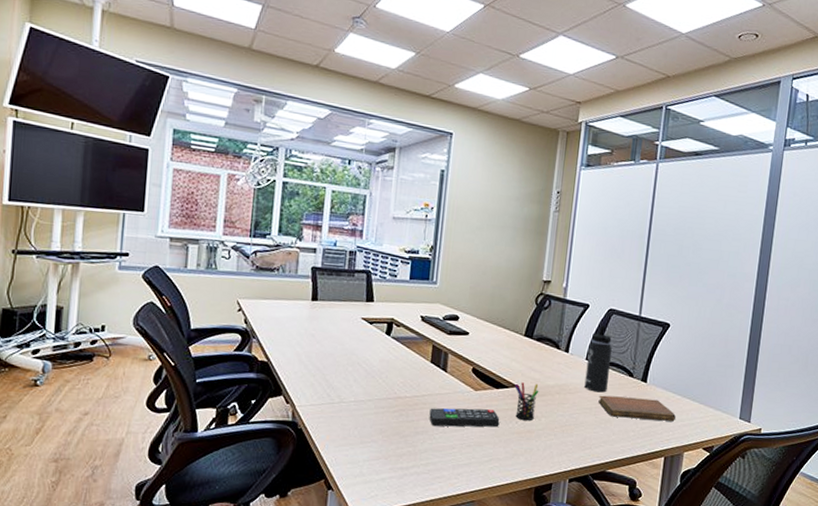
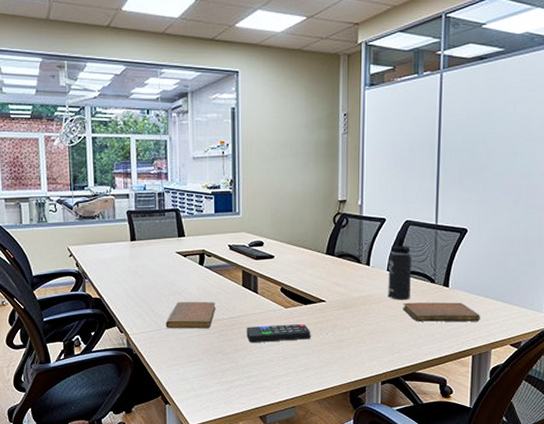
notebook: none [339,374,399,406] -> present [165,302,216,328]
pen holder: present [515,382,539,421] -> none [322,297,345,332]

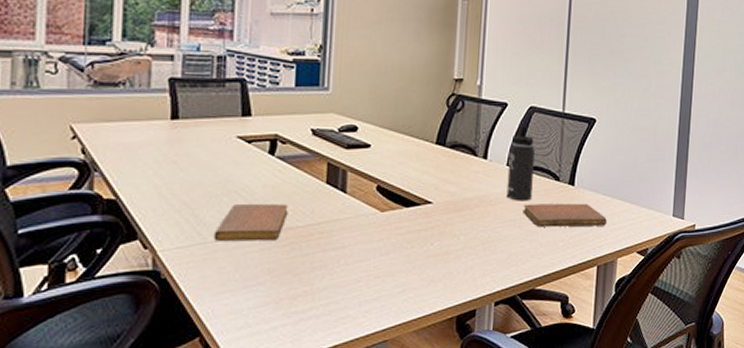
remote control: present [246,323,311,342] -> none [327,231,412,257]

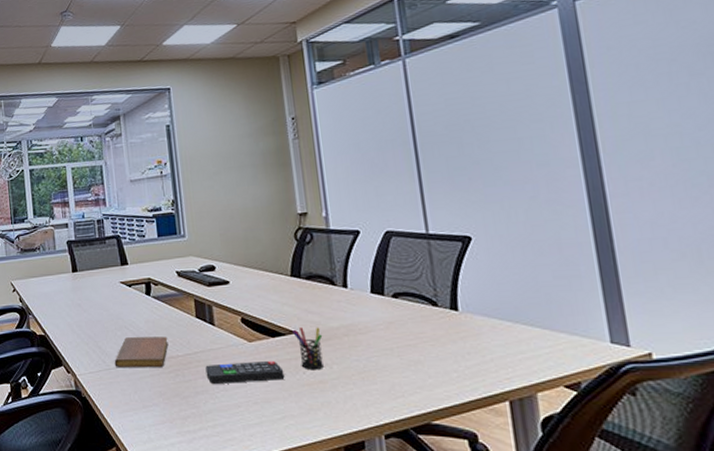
remote control: none [327,231,412,257] -> present [205,360,285,384]
pen holder: none [428,197,456,242] -> present [292,327,323,371]
thermos bottle: present [506,125,535,201] -> none [370,250,407,329]
notebook: present [523,203,607,227] -> none [398,330,512,356]

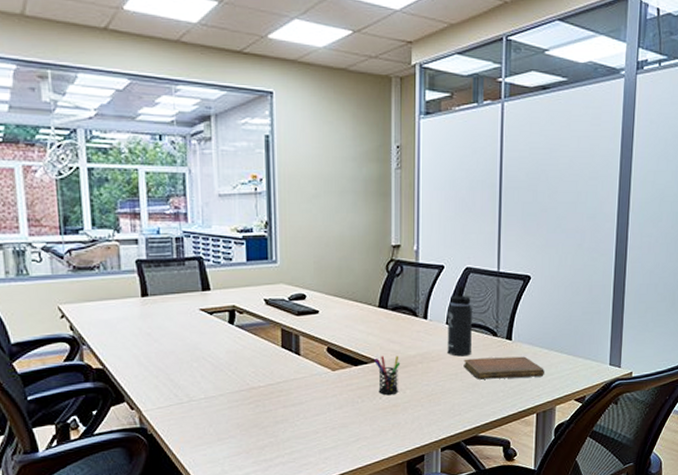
notebook: present [114,336,169,367] -> none [188,367,250,401]
remote control: present [205,360,285,384] -> none [287,387,363,412]
thermos bottle: none [370,250,407,329] -> present [447,285,472,357]
notebook: none [398,330,512,356] -> present [463,356,544,380]

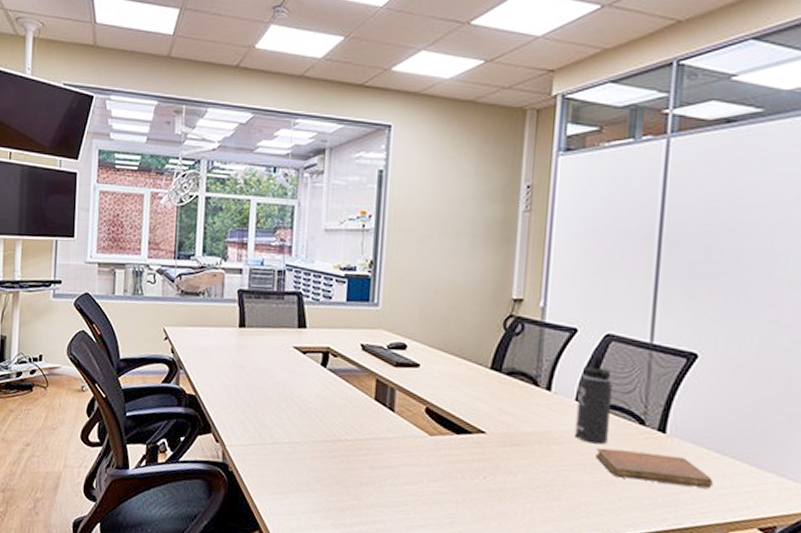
pen holder: present [374,355,401,396] -> none [480,427,513,477]

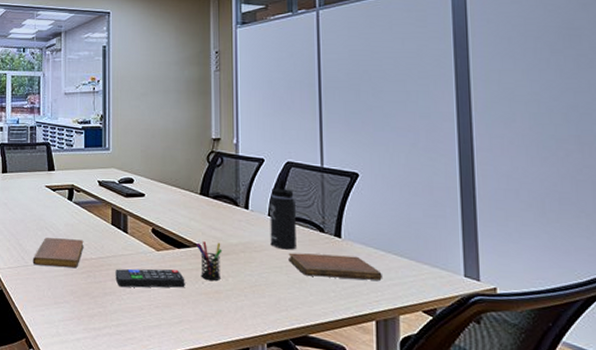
notebook: none [272,411,338,450] -> present [32,238,84,267]
remote control: none [375,454,463,482] -> present [115,268,185,288]
pen holder: none [480,427,513,477] -> present [196,241,223,281]

